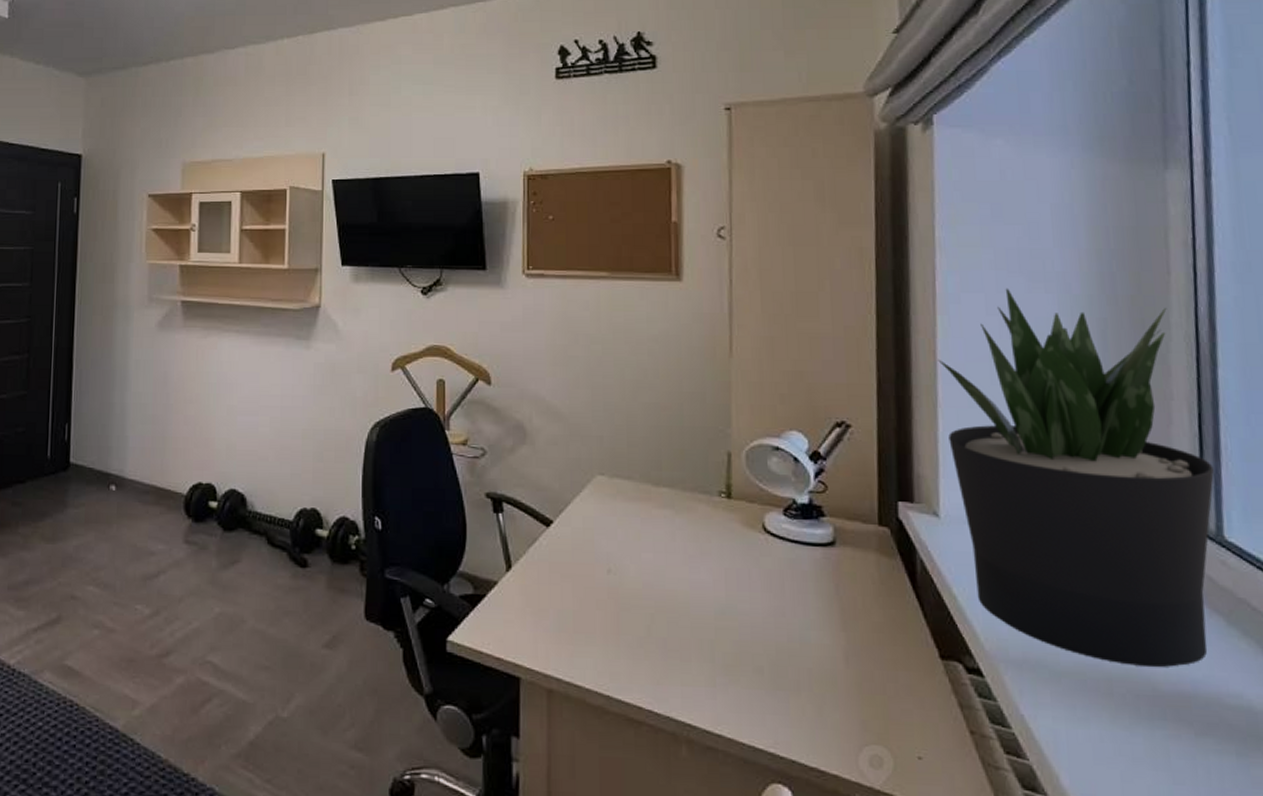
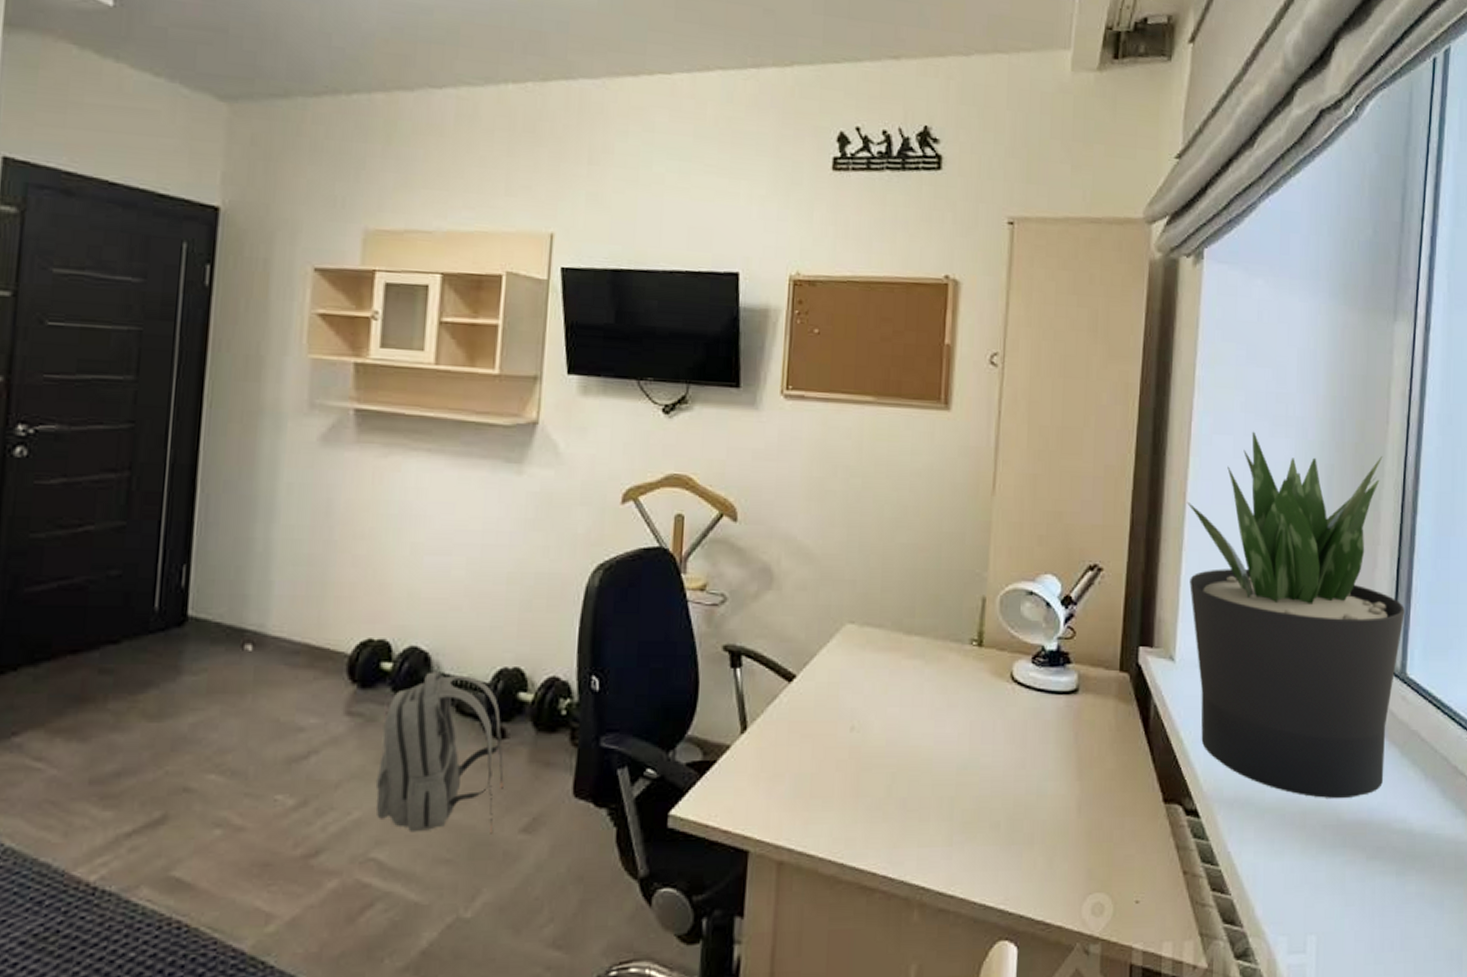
backpack: none [209,510,308,646] -> present [375,672,504,833]

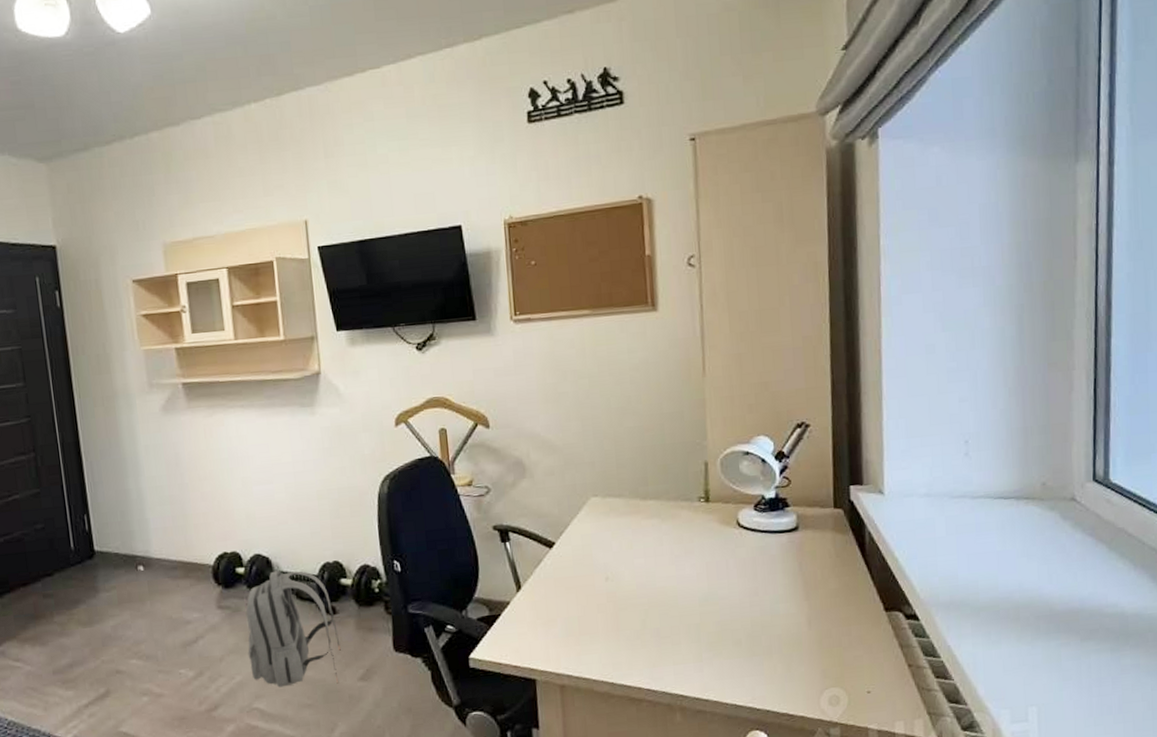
planter: present [1187,431,1404,798] -> none [882,286,1104,594]

